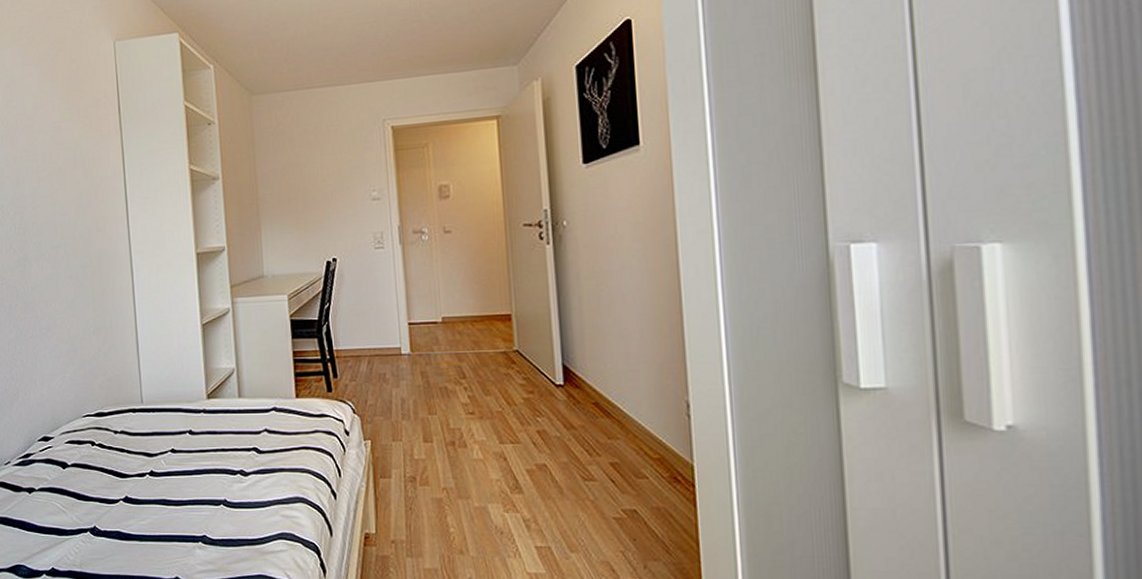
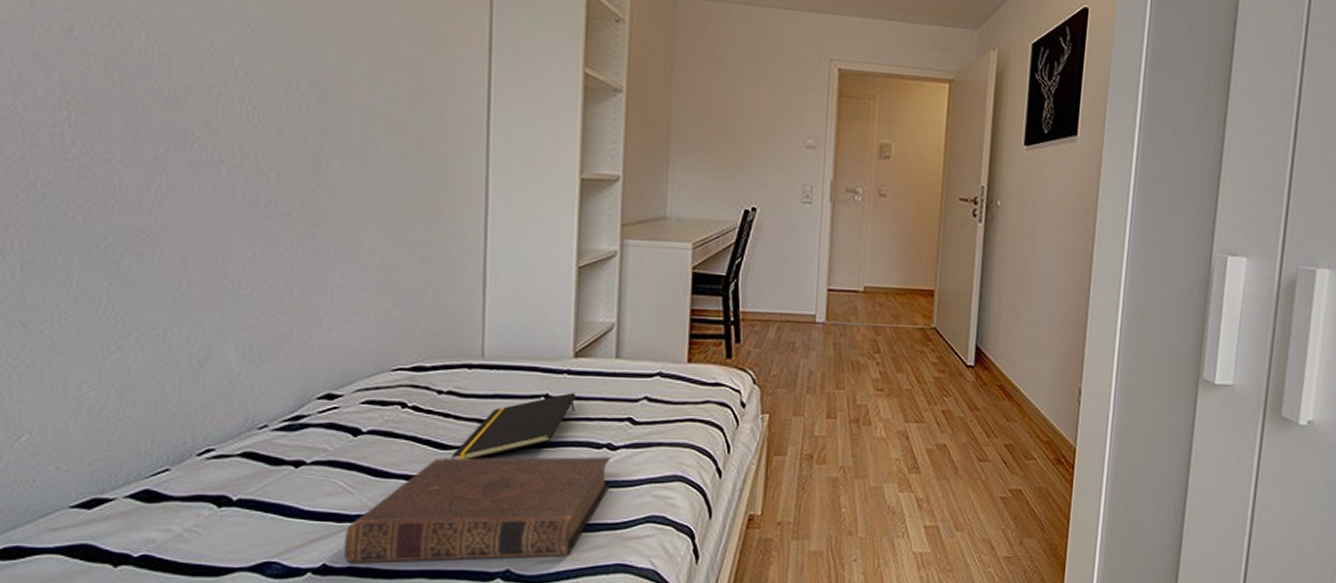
book: none [64,482,247,568] -> present [343,457,612,564]
notepad: none [128,428,212,486] -> present [451,393,576,460]

